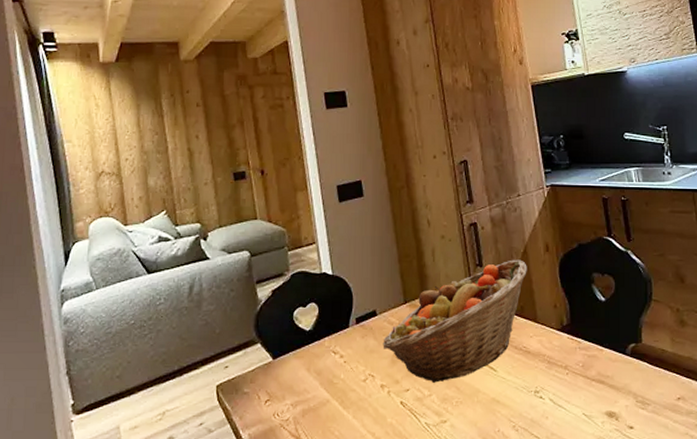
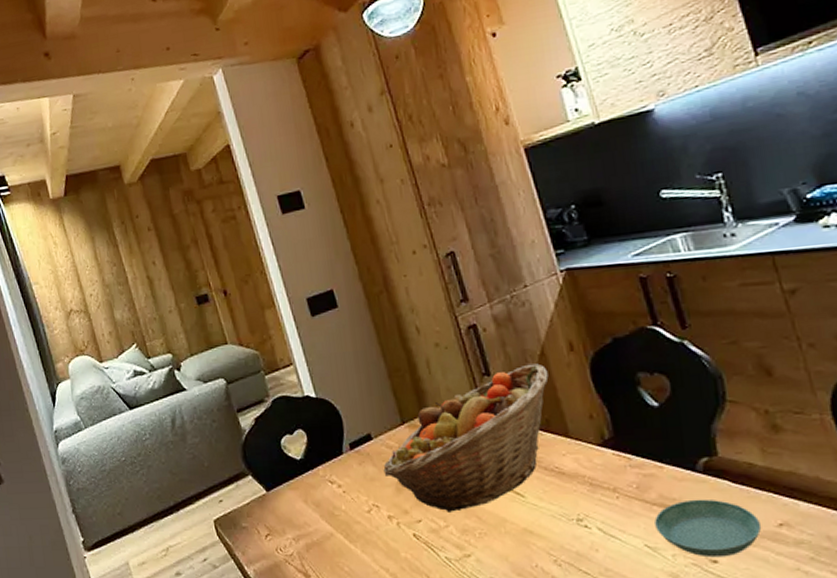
saucer: none [592,377,666,424] -> present [654,499,762,558]

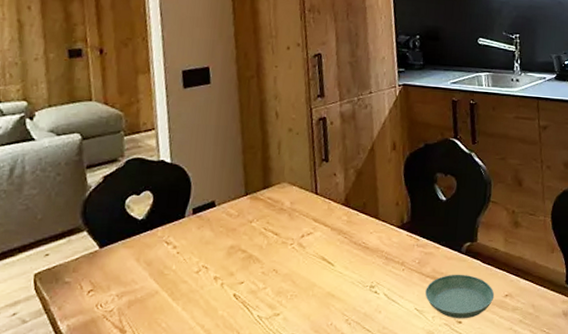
fruit basket: present [383,363,549,512] -> none [219,156,373,276]

